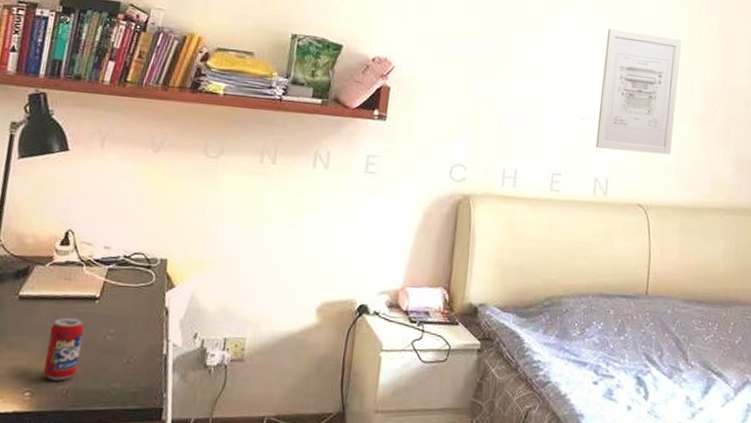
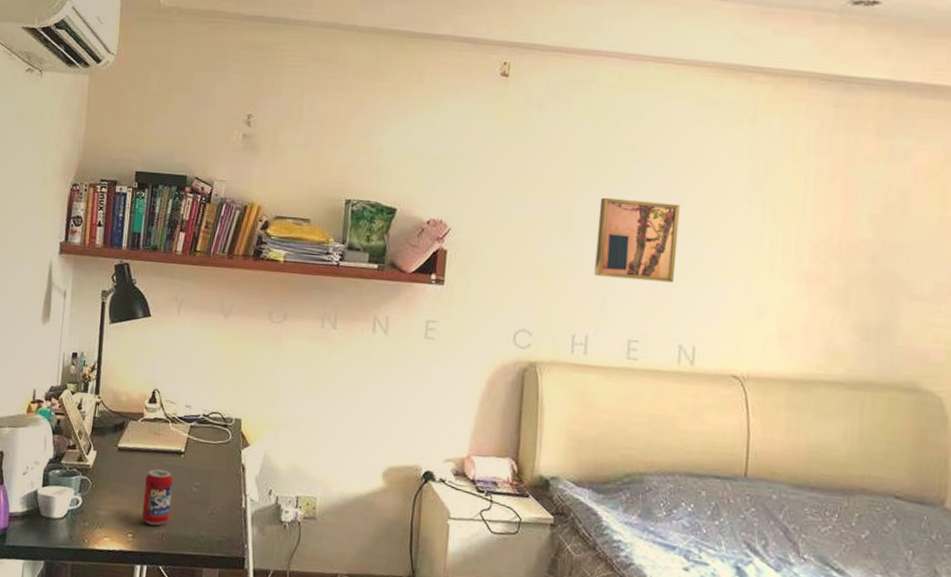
wall art: none [524,42,599,121] -> present [594,197,680,283]
wall art: present [595,29,682,155] -> none [678,178,784,320]

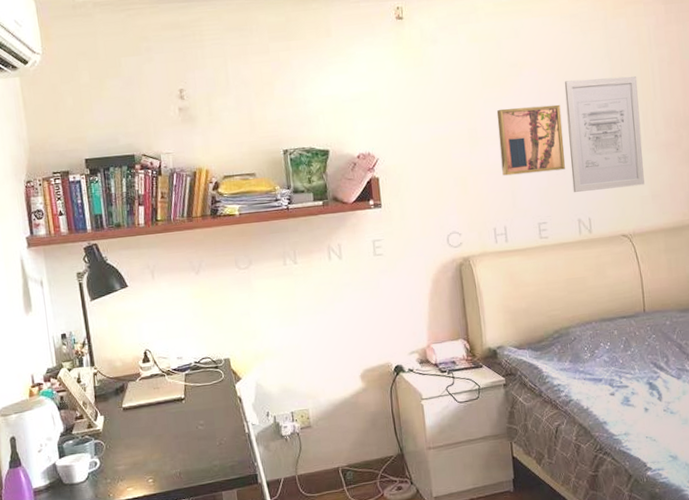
beverage can: present [142,469,173,526] -> none [153,416,183,468]
wall art: none [678,178,784,320] -> present [564,76,645,192]

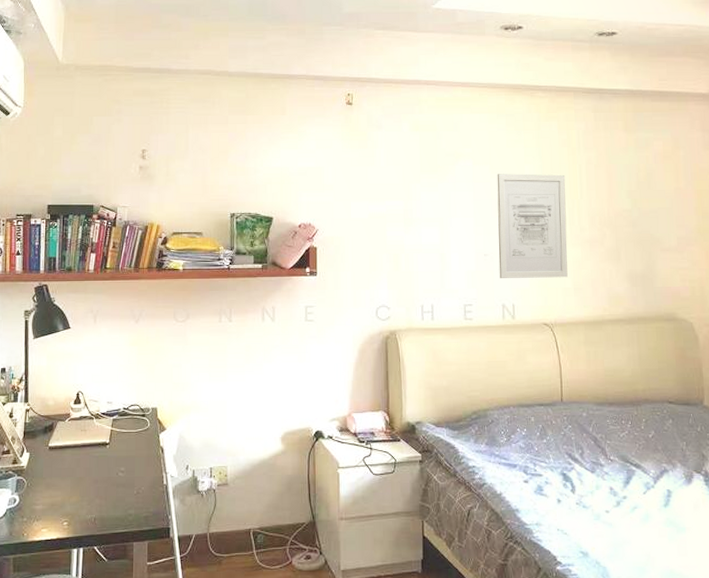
wall art: present [496,104,565,176] -> none [432,194,494,257]

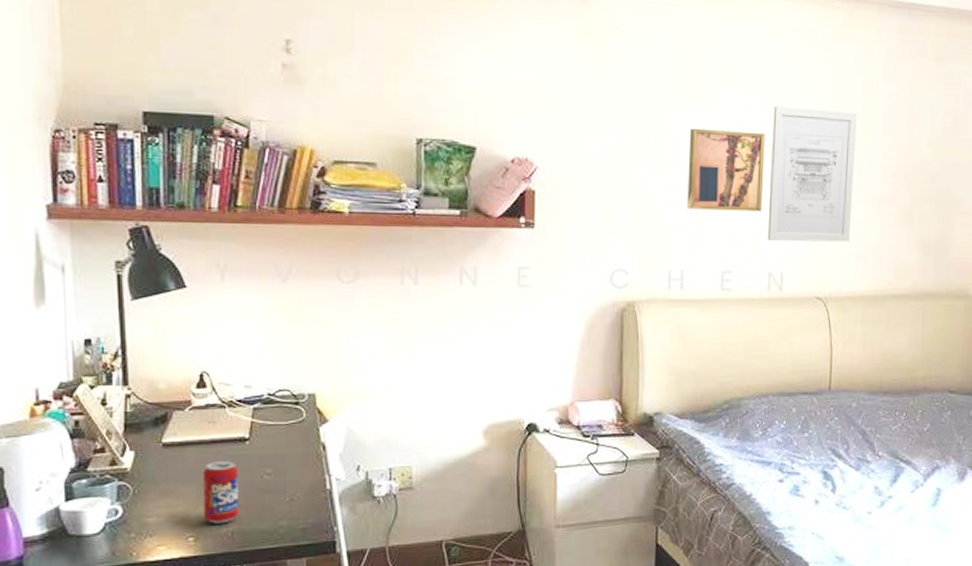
beverage can: none [75,460,101,512] -> present [202,460,239,524]
wall art: none [432,194,494,257] -> present [687,128,766,212]

